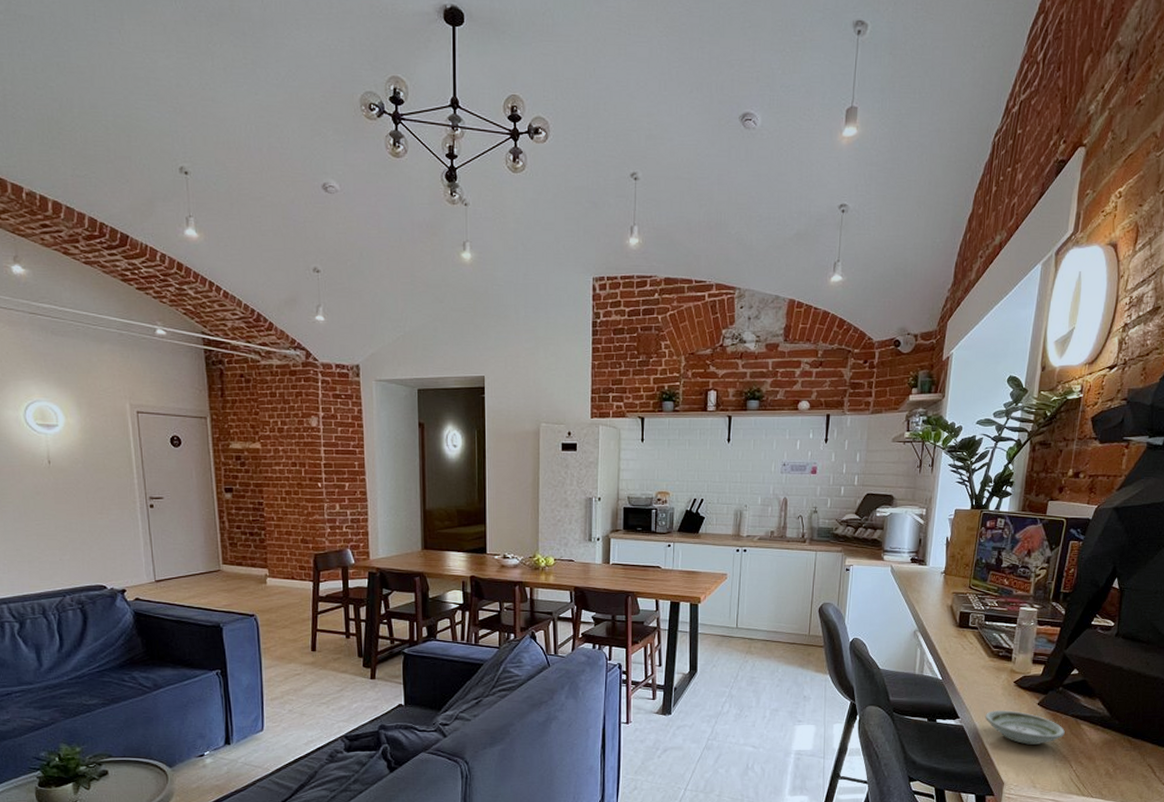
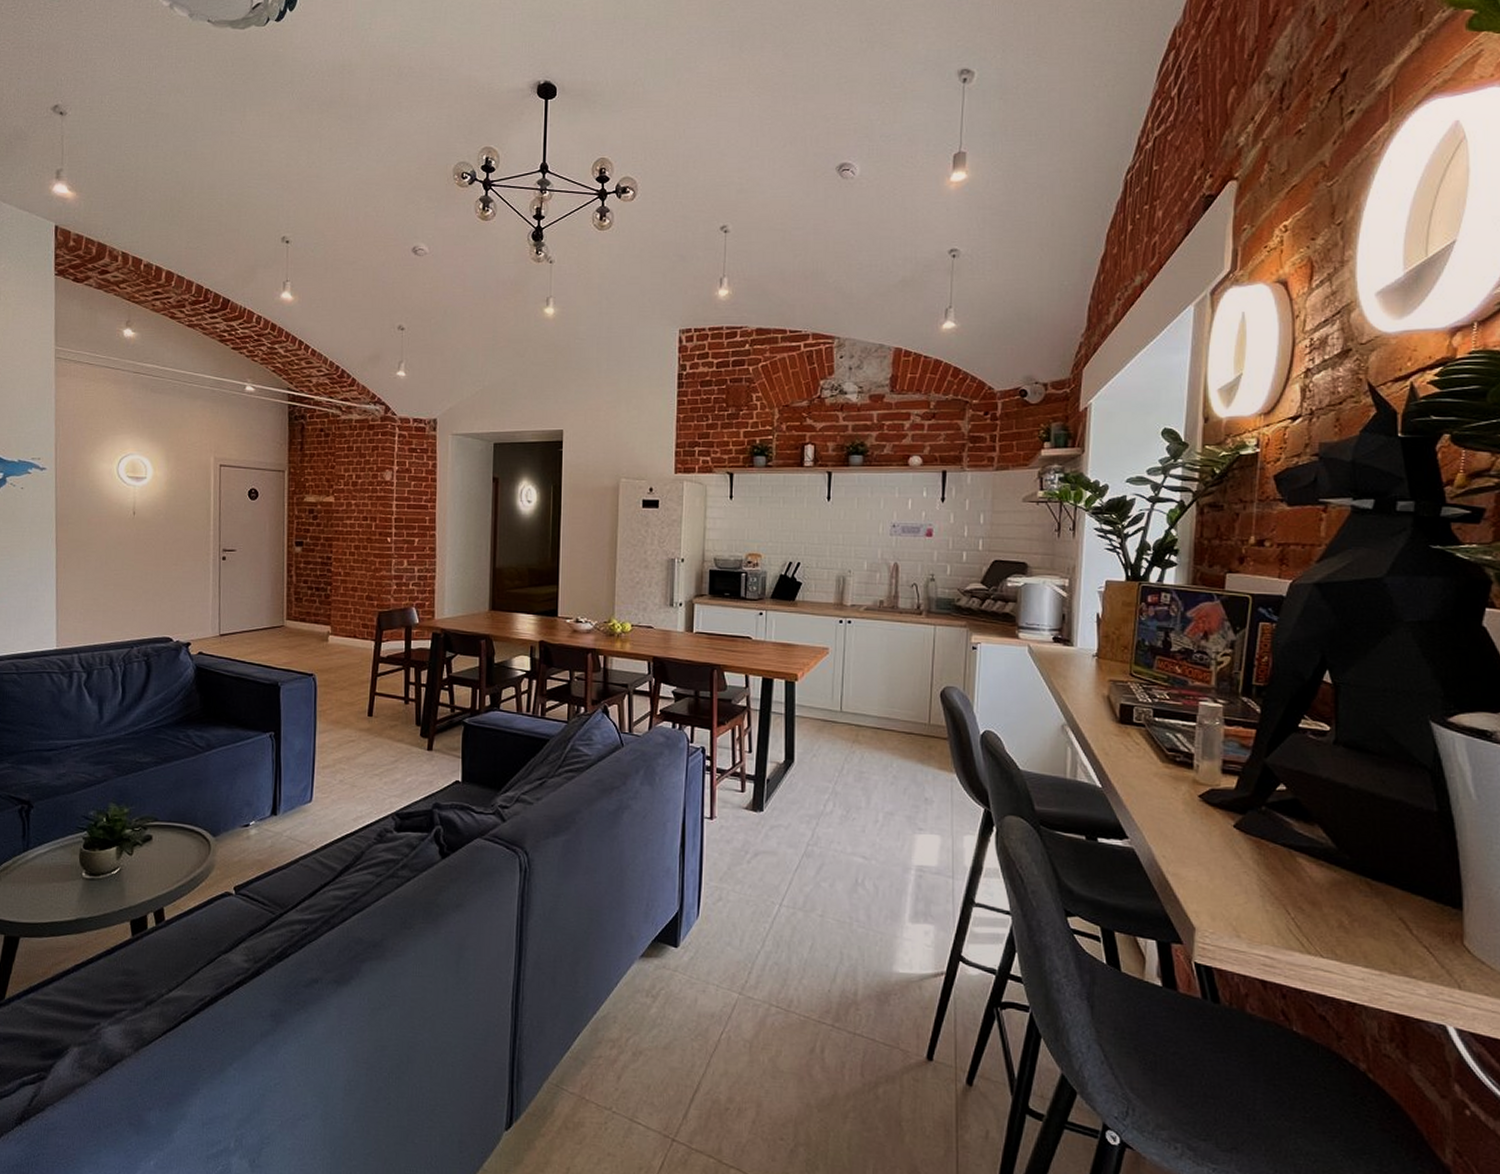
saucer: present [985,710,1065,745] -> none [1162,831,1275,880]

